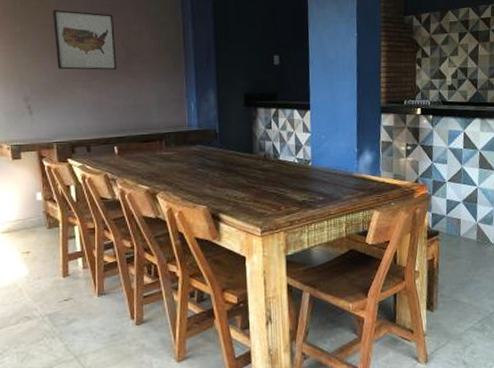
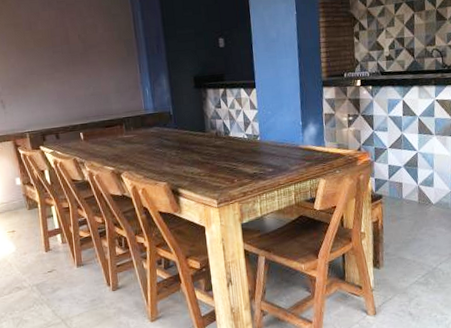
wall art: present [53,10,117,70] -> none [14,9,76,65]

